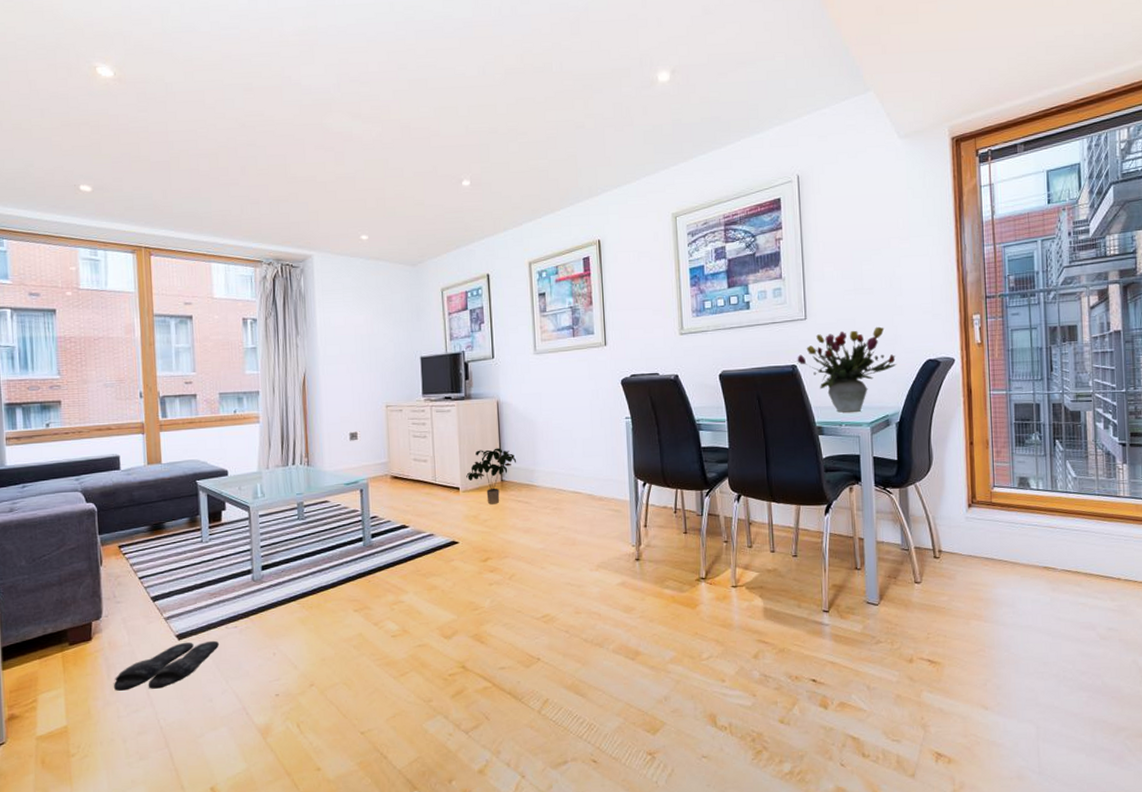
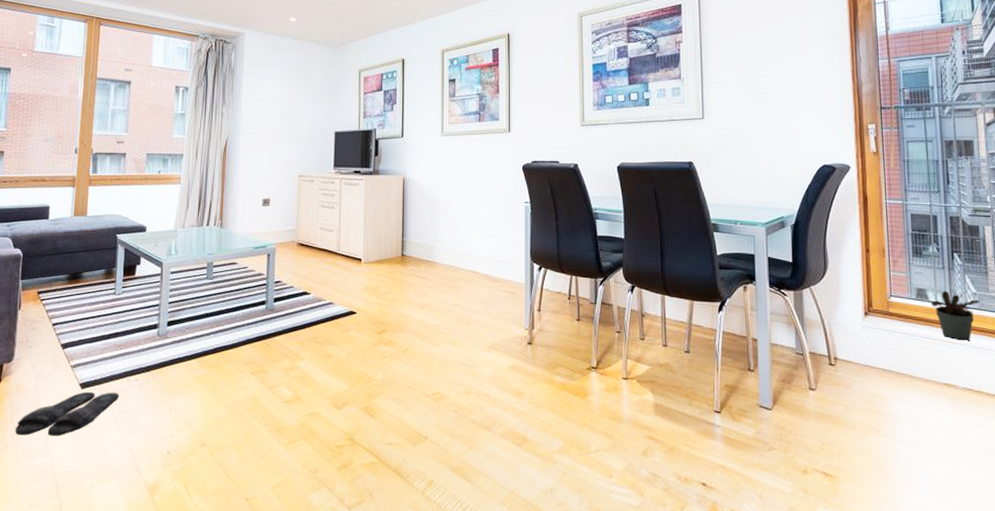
potted plant: present [466,448,517,505] -> none [369,223,418,278]
flower arrangement: present [797,326,897,413] -> none [694,130,792,211]
potted plant: none [1032,477,1080,526] -> present [931,290,980,341]

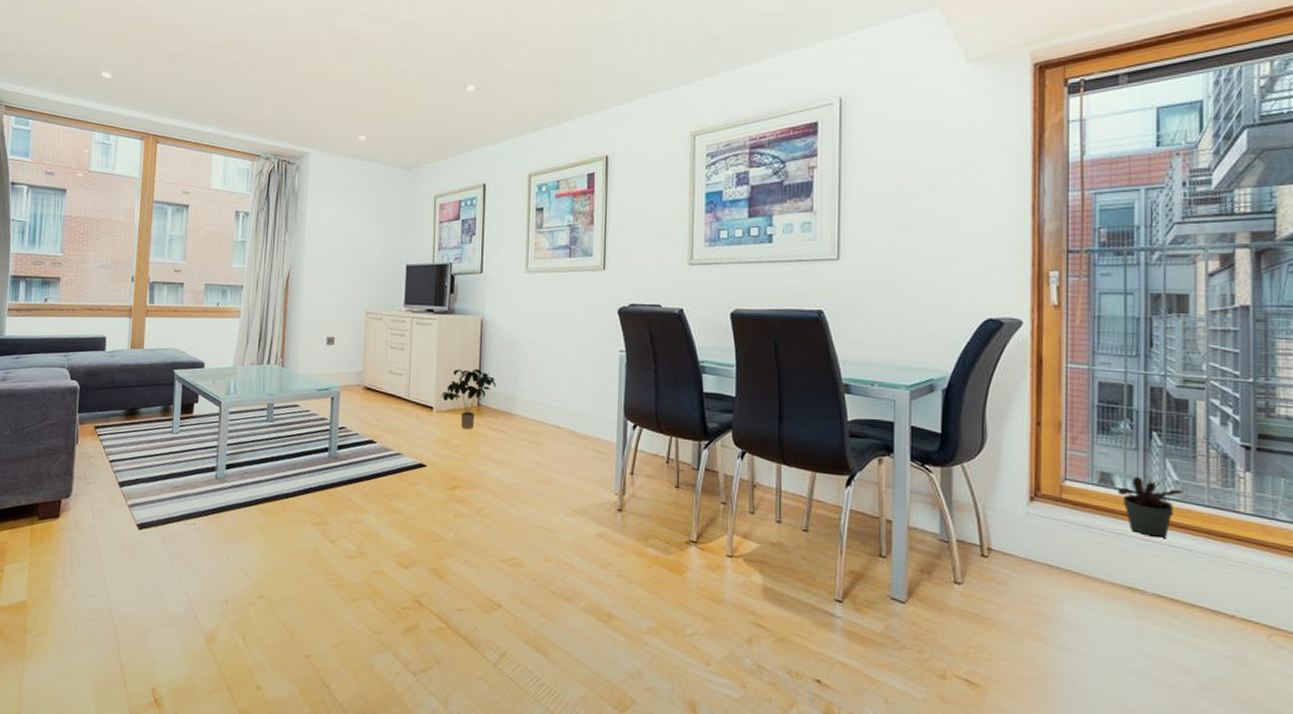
slippers: present [16,391,119,436] -> none [74,532,176,577]
potted plant: none [369,223,418,278] -> present [441,369,497,430]

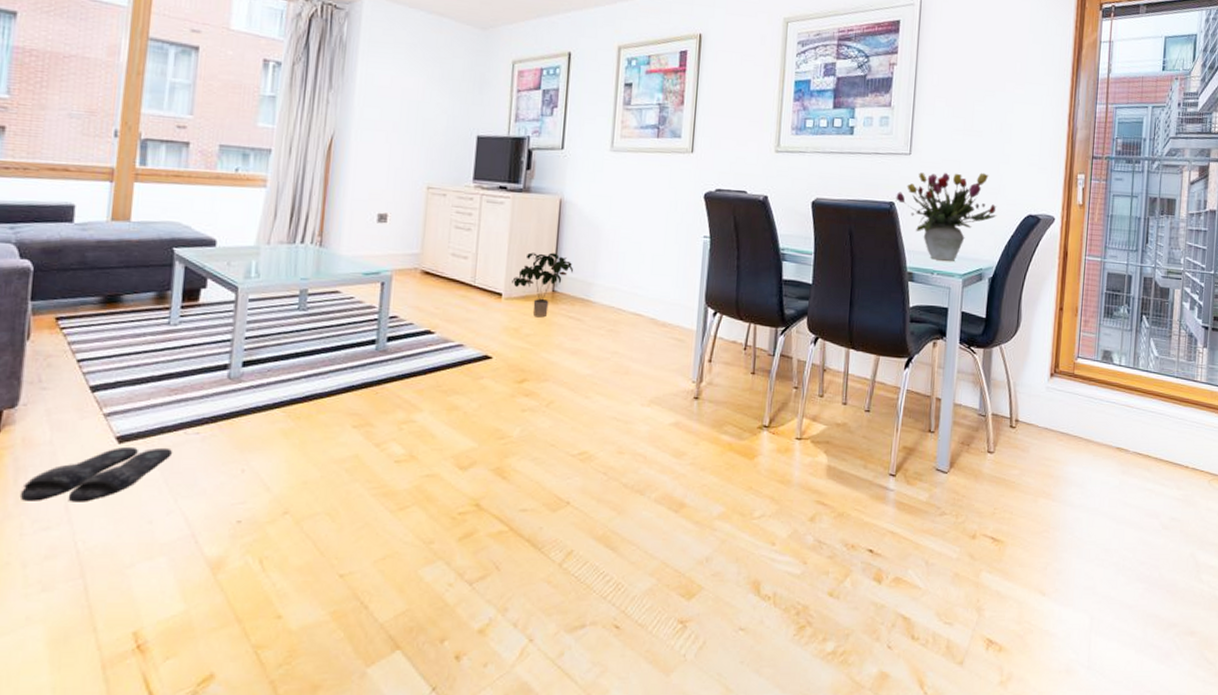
slippers: none [74,532,176,577] -> present [21,446,172,502]
flower arrangement: none [824,275,948,371] -> present [896,172,997,261]
potted plant: present [1117,476,1183,539] -> none [1114,353,1161,406]

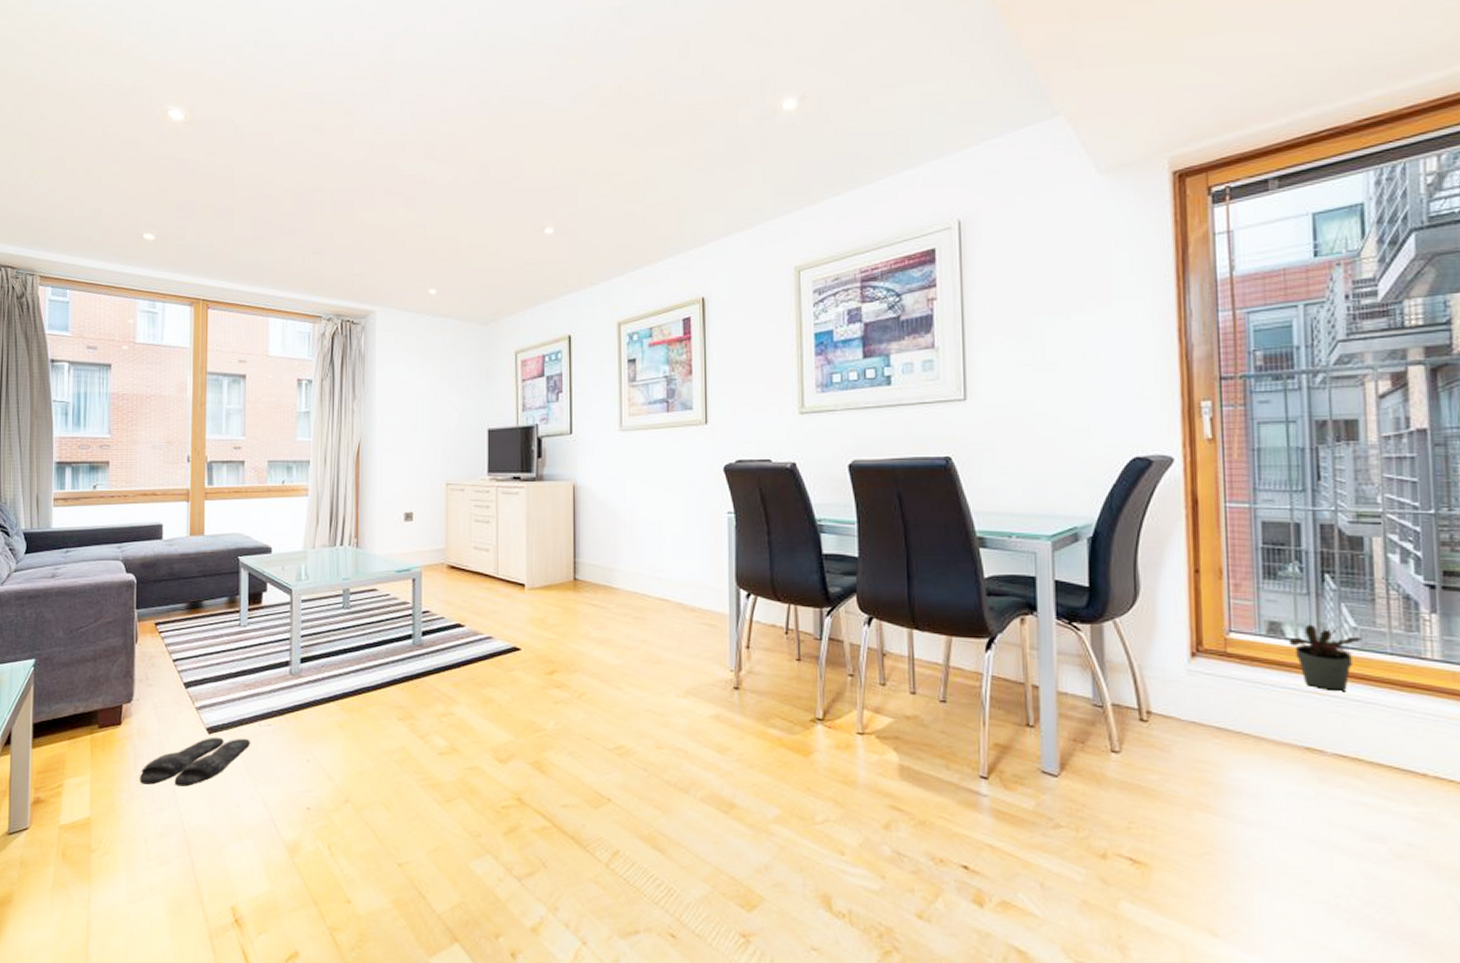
potted plant: present [512,252,574,318] -> none [533,540,594,607]
flower arrangement: present [896,172,997,261] -> none [952,412,1090,520]
potted plant: none [1114,353,1161,406] -> present [1288,624,1362,692]

